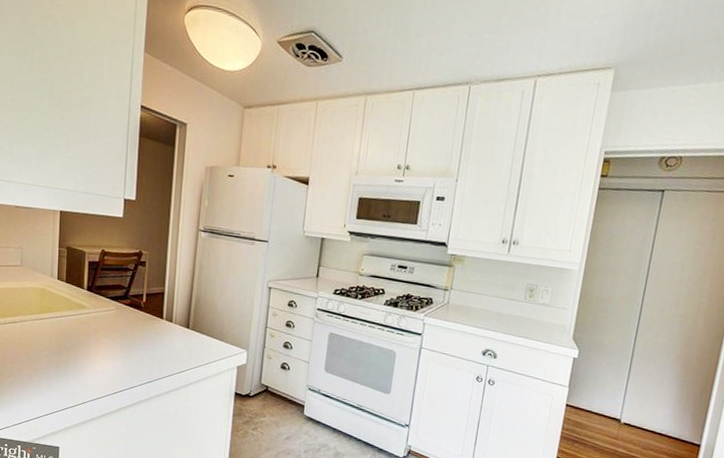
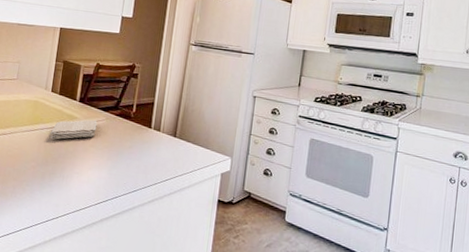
washcloth: none [61,309,107,329] -> present [50,120,98,140]

